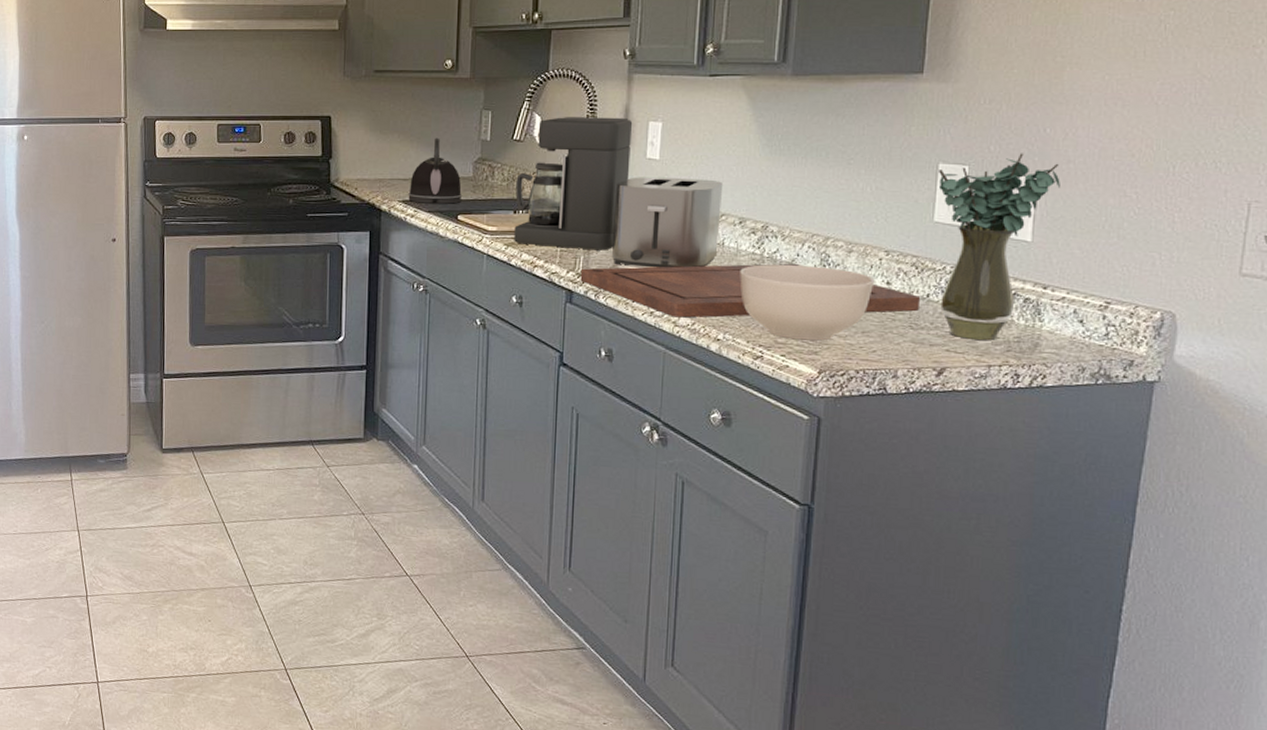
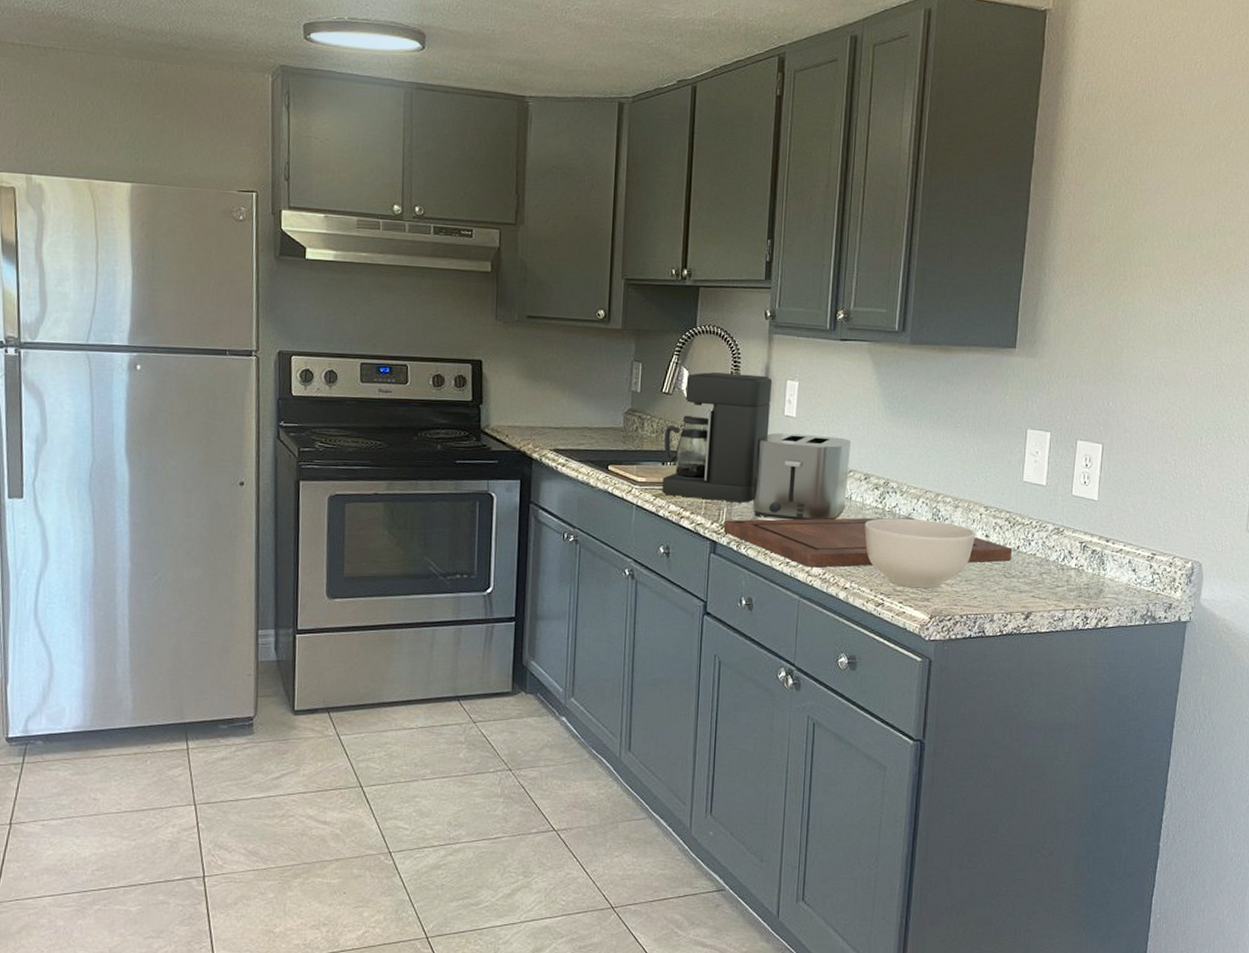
kettle: present [408,137,463,204] -> none [559,387,613,454]
vase: present [939,153,1060,340] -> none [1027,422,1119,587]

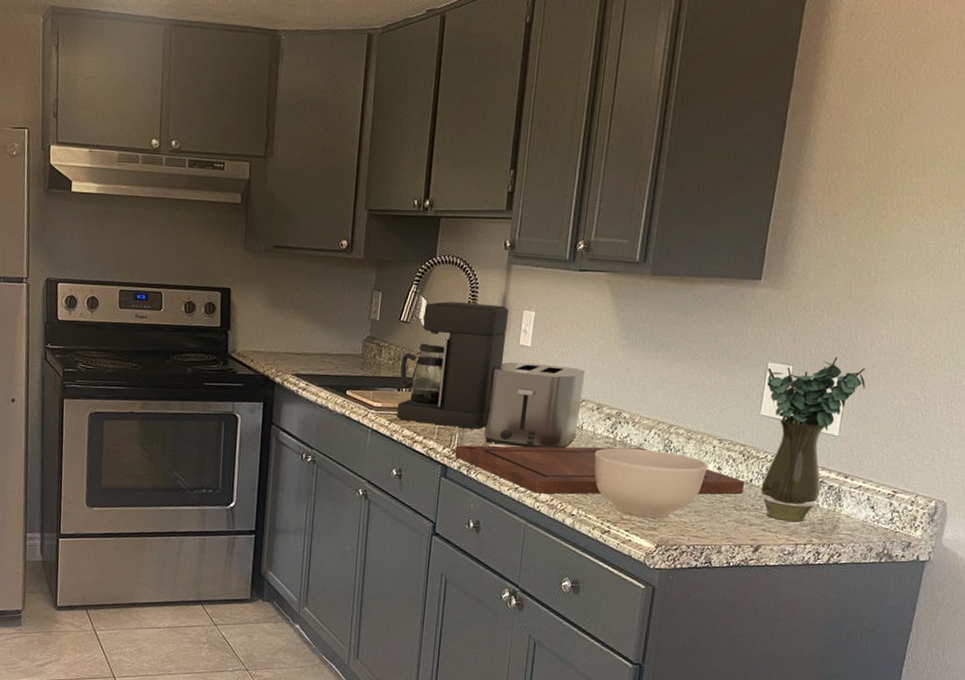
vase: none [1027,422,1119,587] -> present [760,356,866,522]

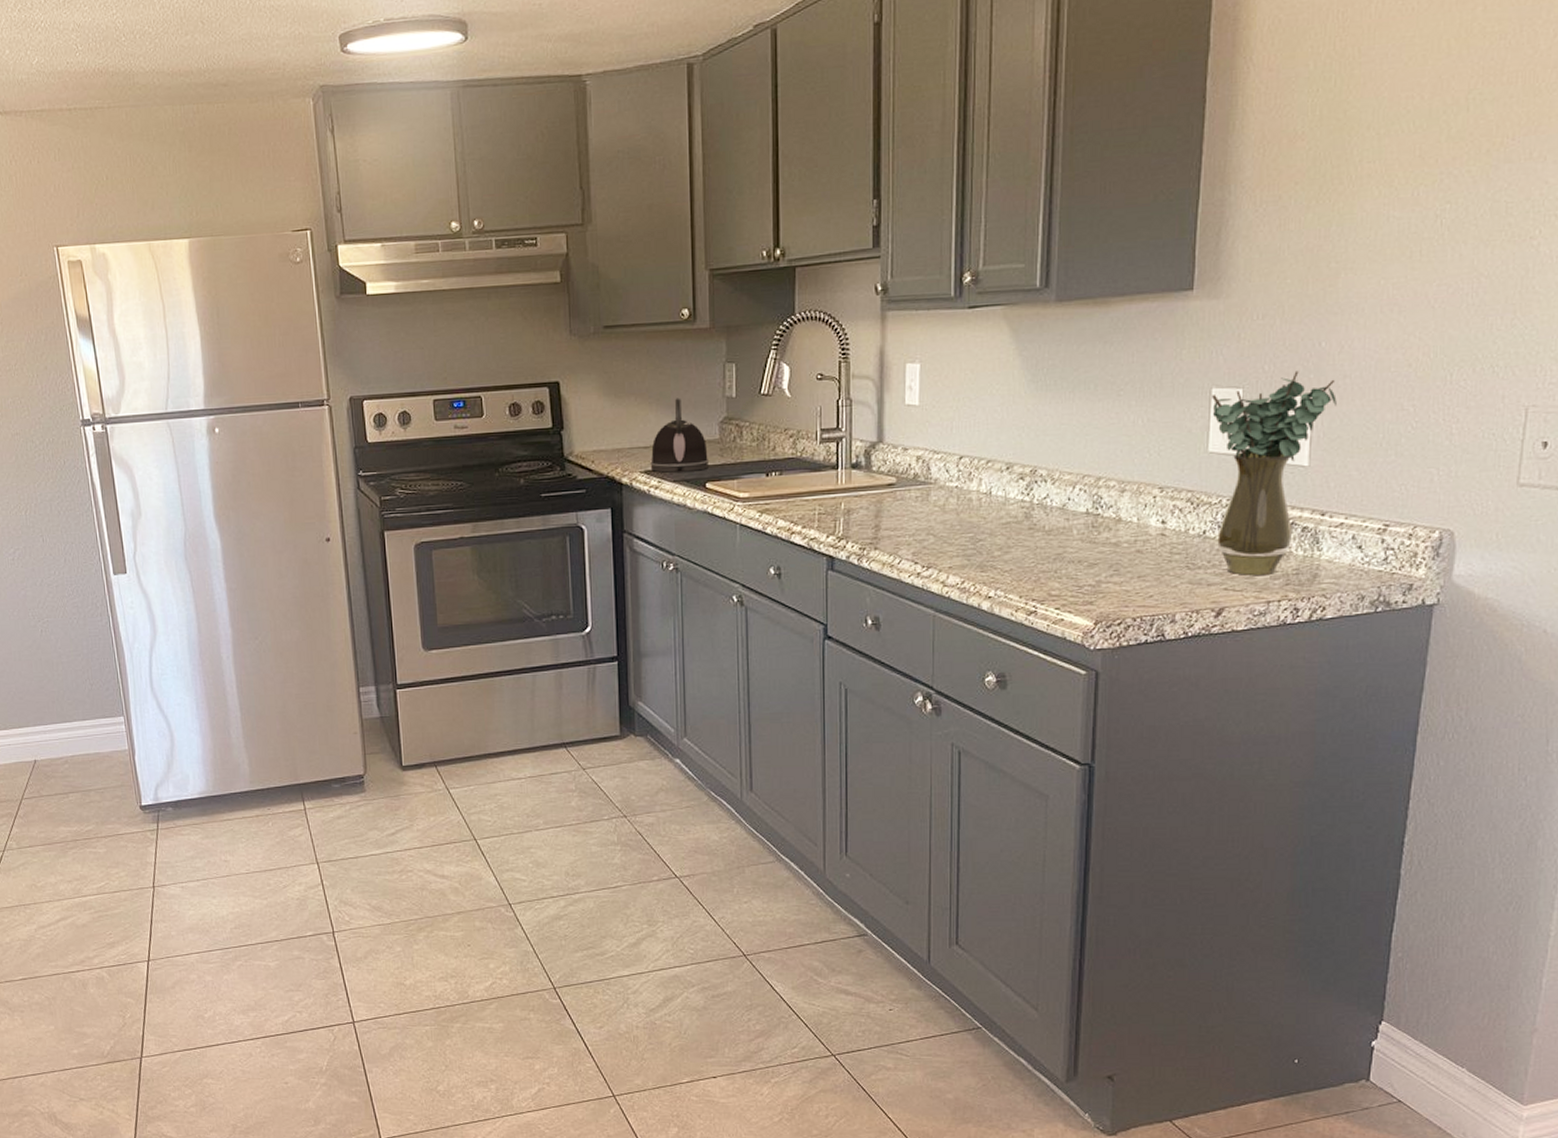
kettle: none [301,315,352,380] -> present [650,398,710,473]
coffee maker: present [397,301,509,430] -> none [767,361,889,511]
cutting board: present [454,445,745,495] -> none [841,509,1197,577]
toaster: present [483,362,586,449] -> none [873,423,988,525]
bowl: present [594,448,708,519] -> none [1009,509,1149,591]

